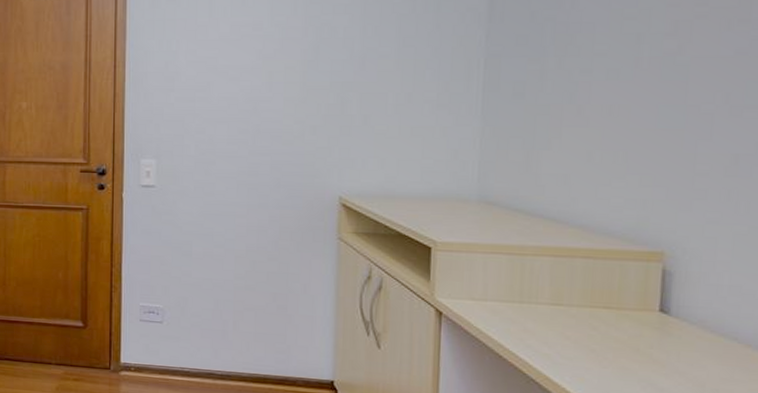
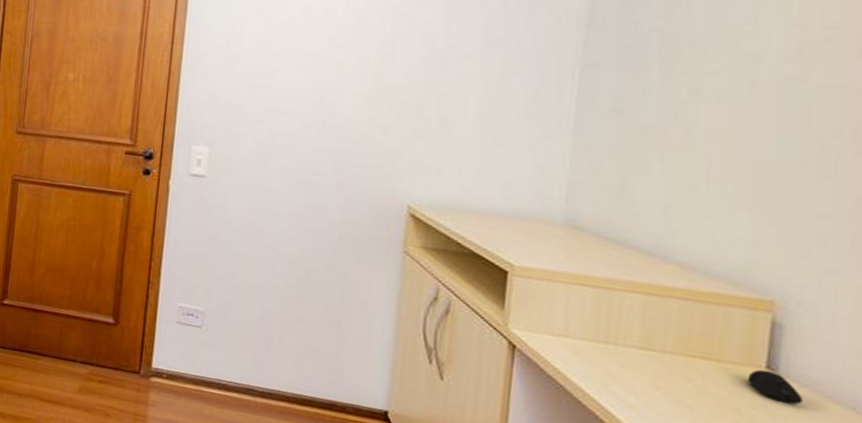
computer mouse: none [643,312,693,340] -> present [747,369,804,405]

